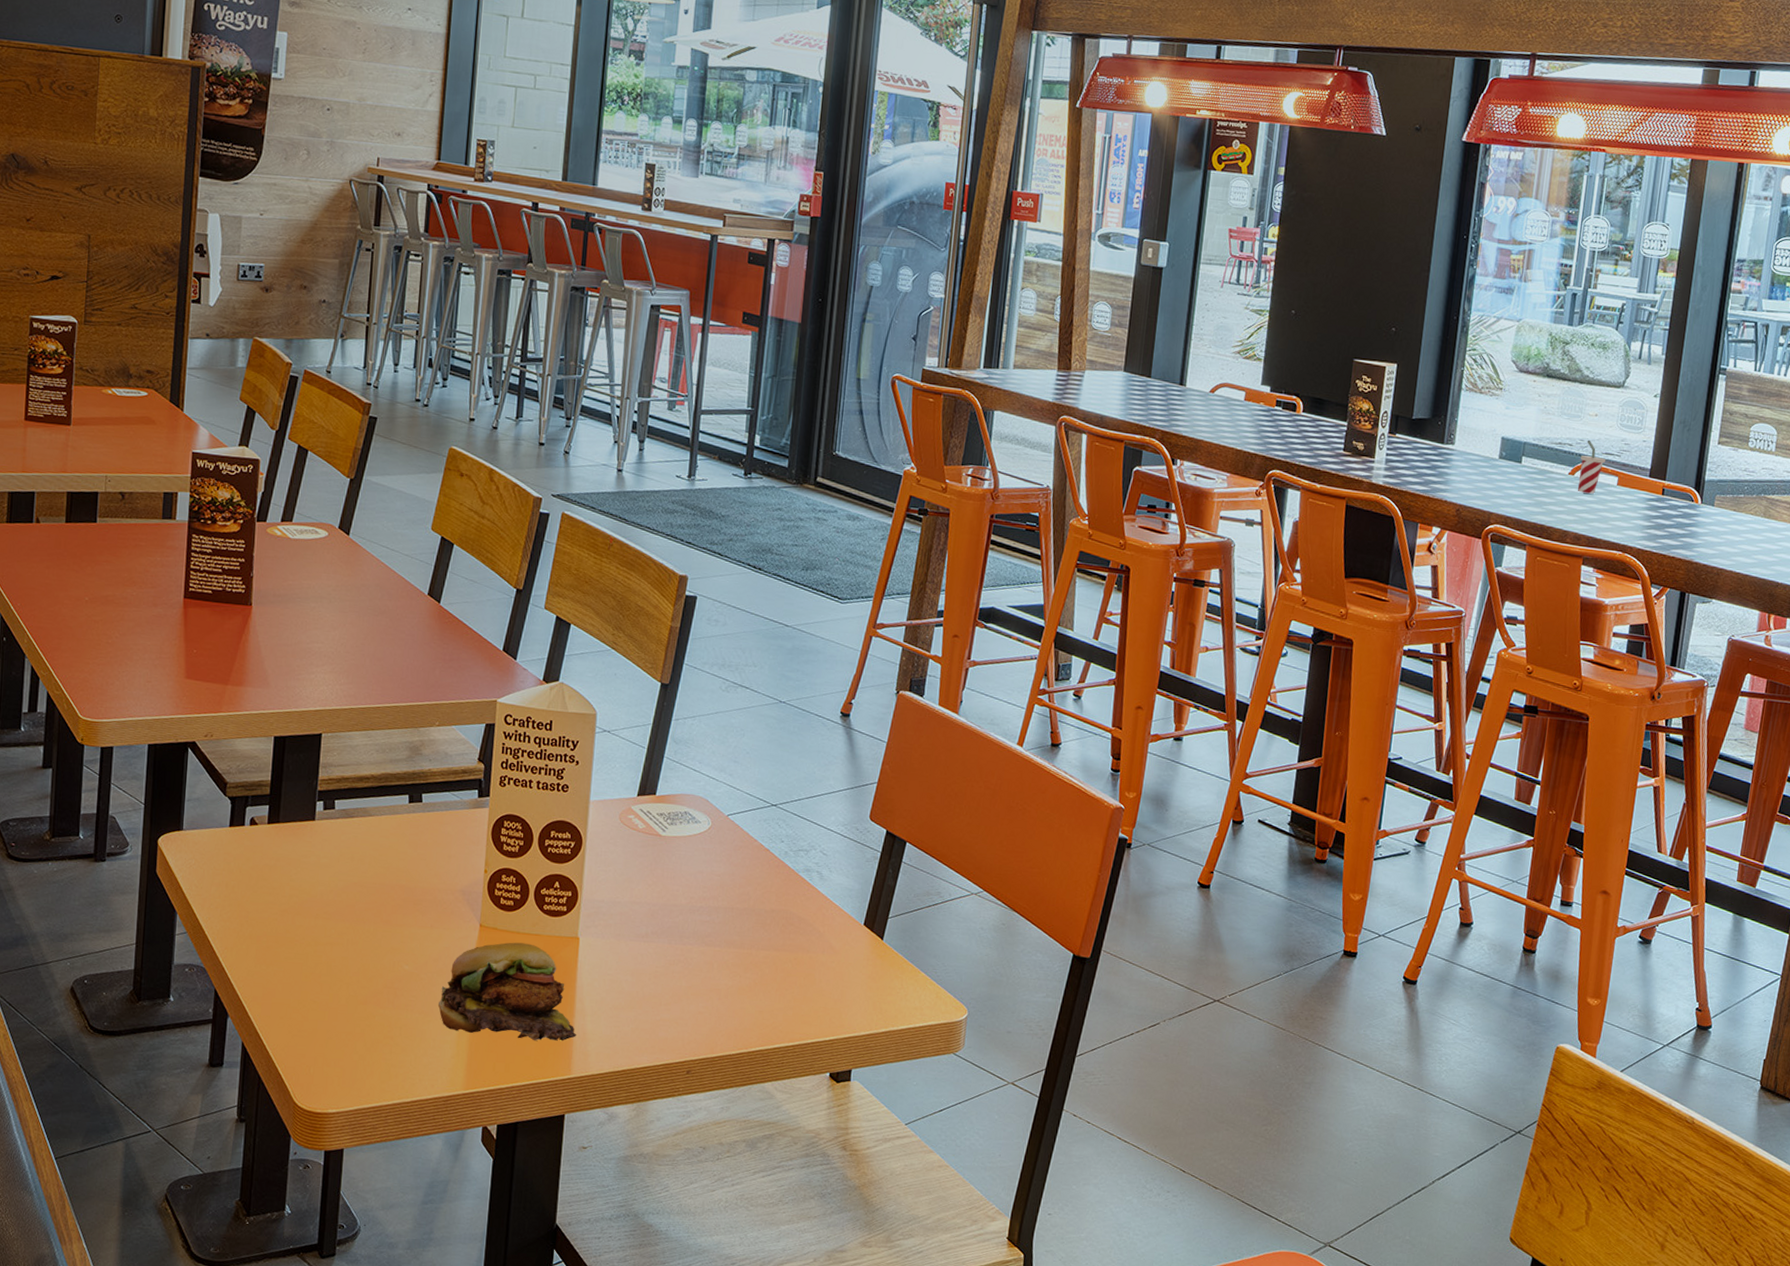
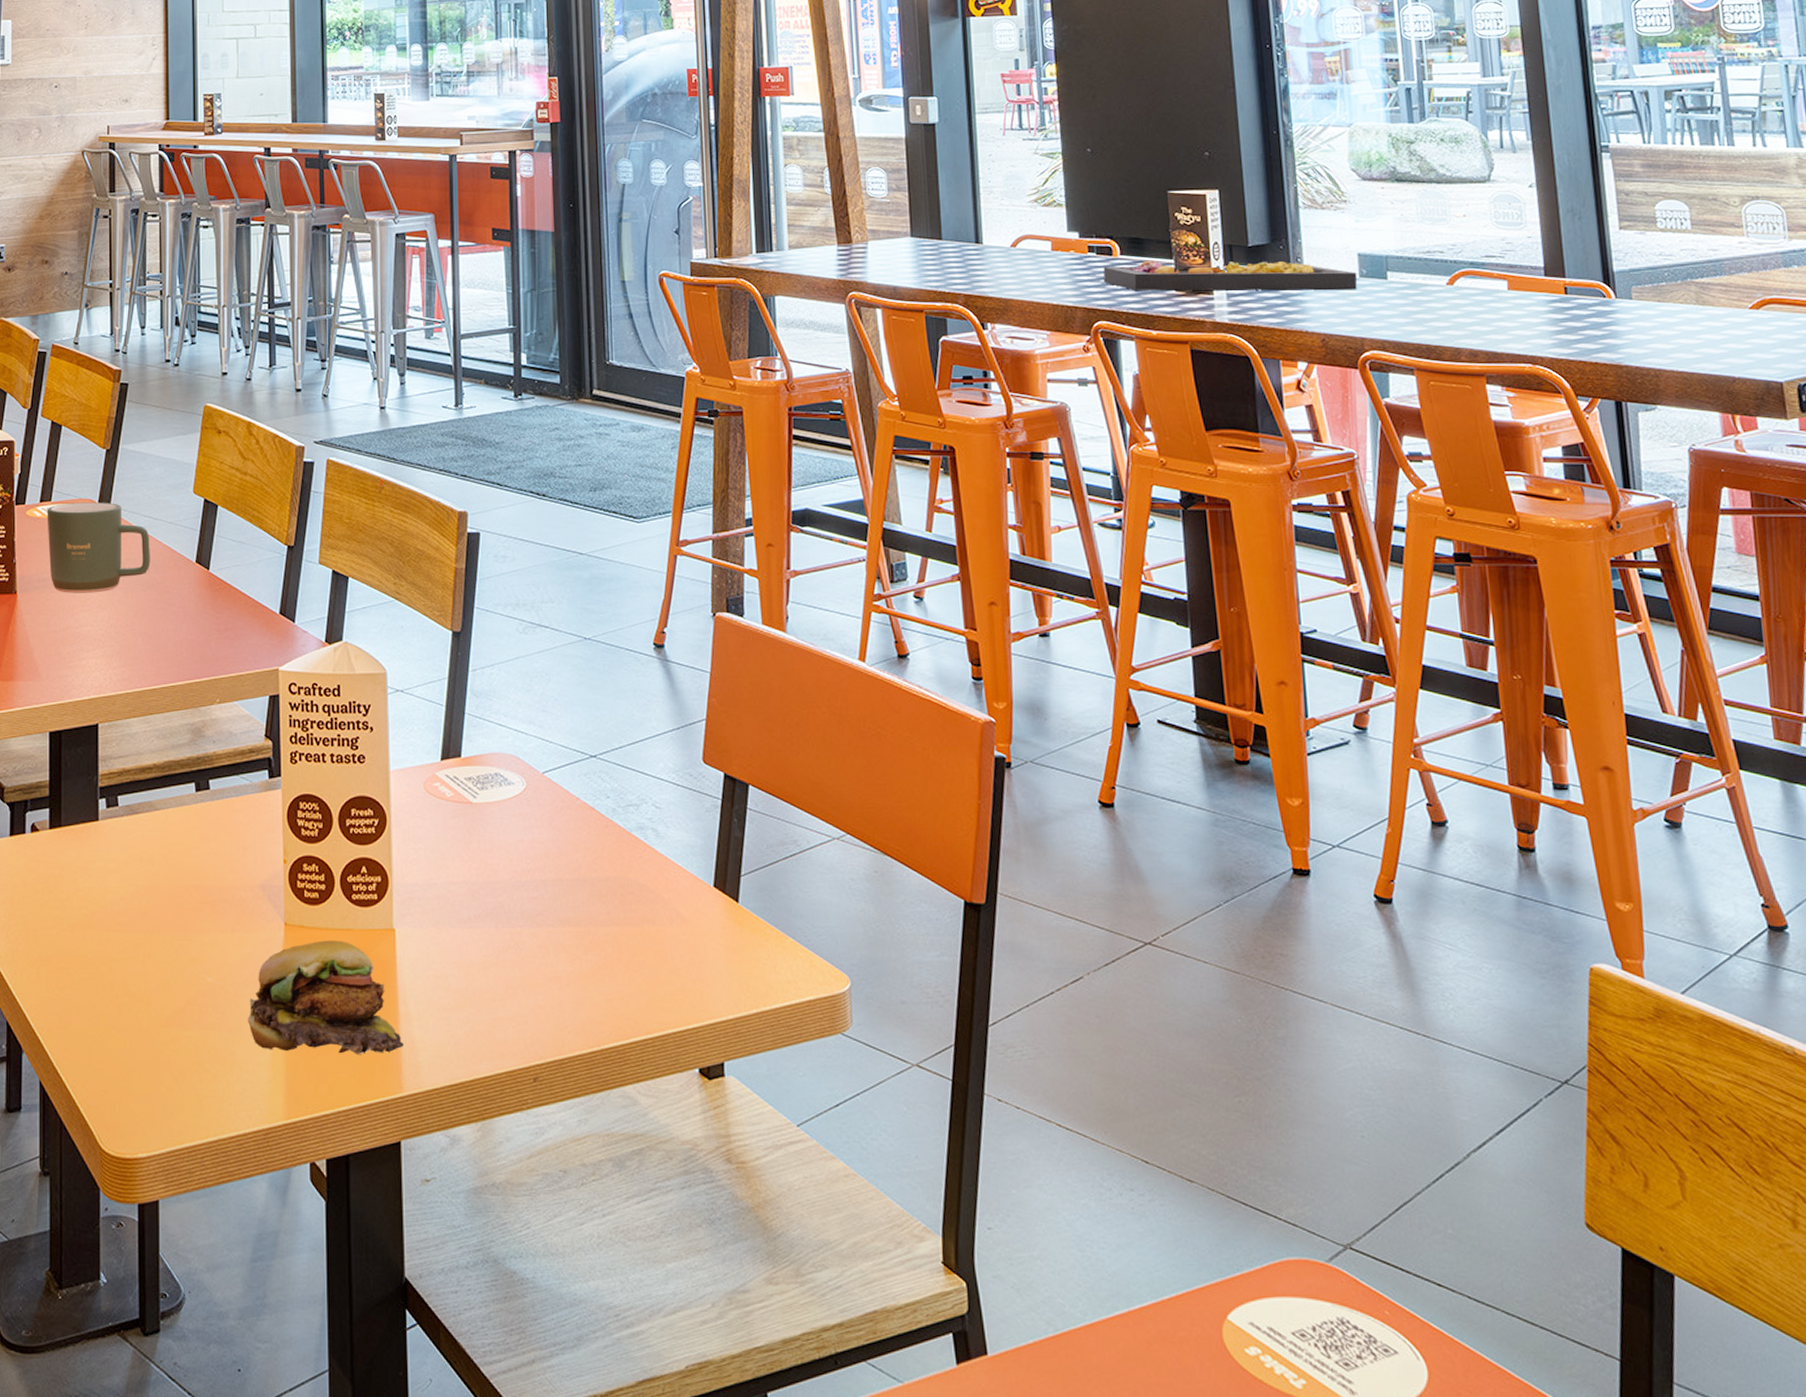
mug: none [286,525,386,613] -> present [47,502,150,593]
food tray: none [1283,420,1498,470] -> present [1103,260,1358,291]
beverage cup: present [1577,439,1606,494] -> none [1456,243,1488,303]

